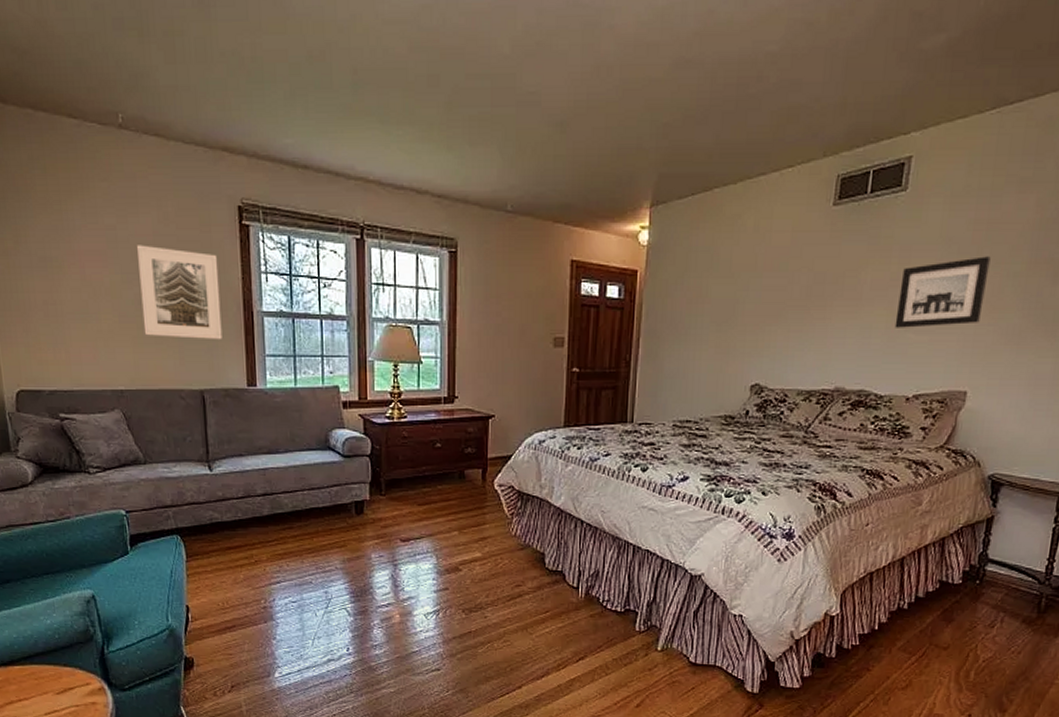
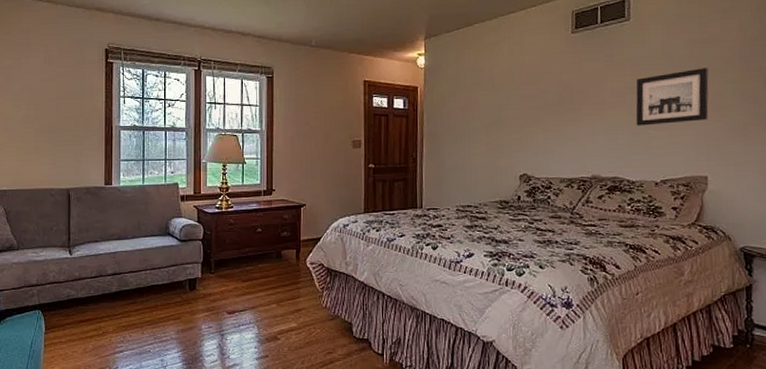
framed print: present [137,245,222,340] -> none [26,79,87,149]

